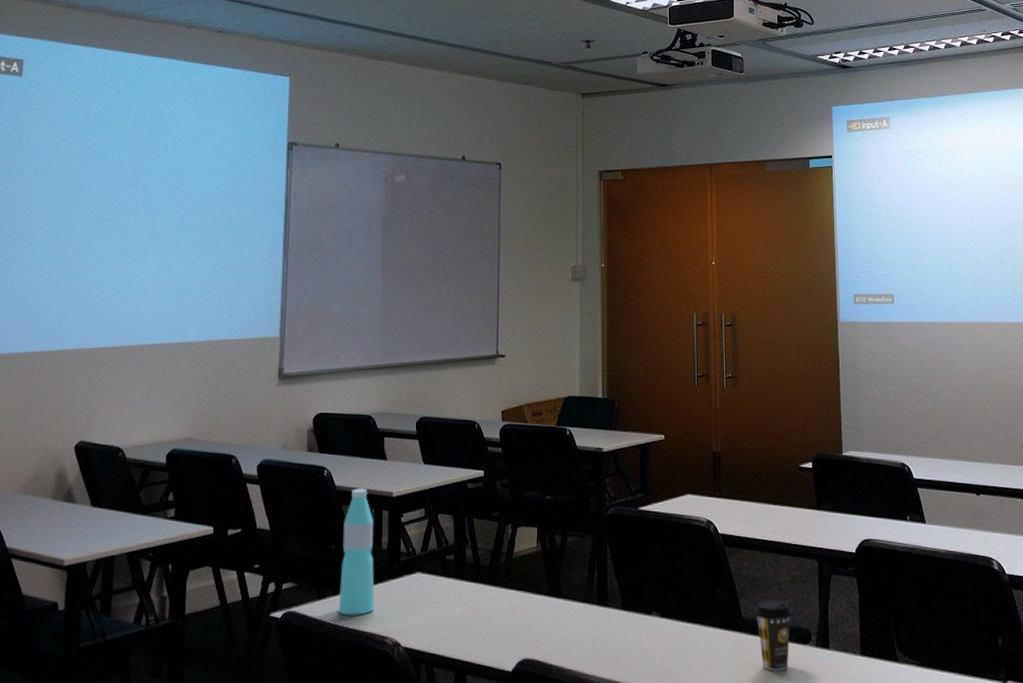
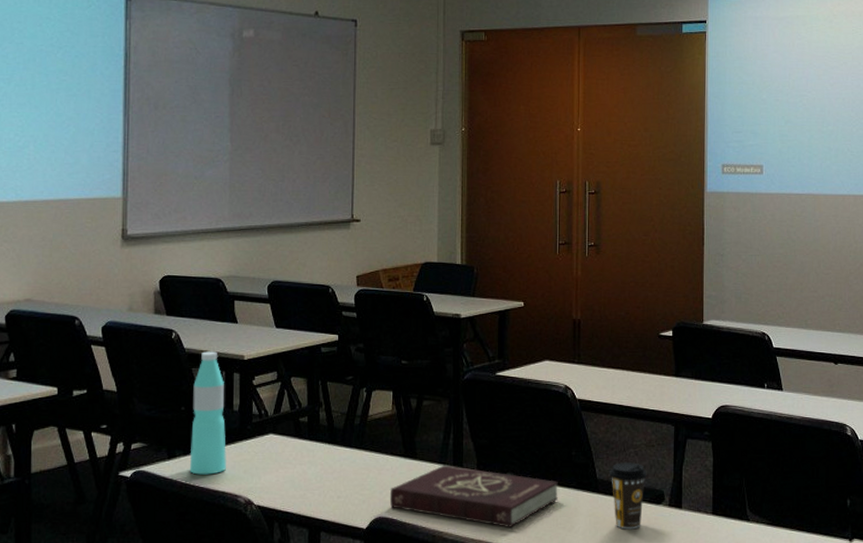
book: none [535,603,703,670] -> present [389,465,558,527]

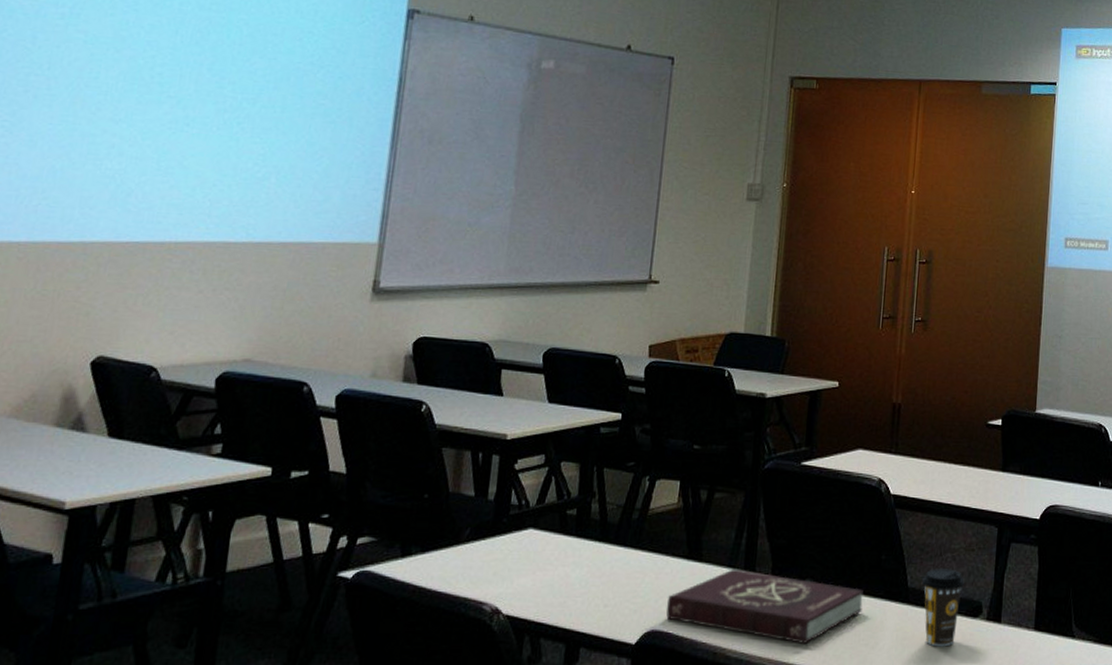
water bottle: present [189,351,227,475] -> none [426,428,480,577]

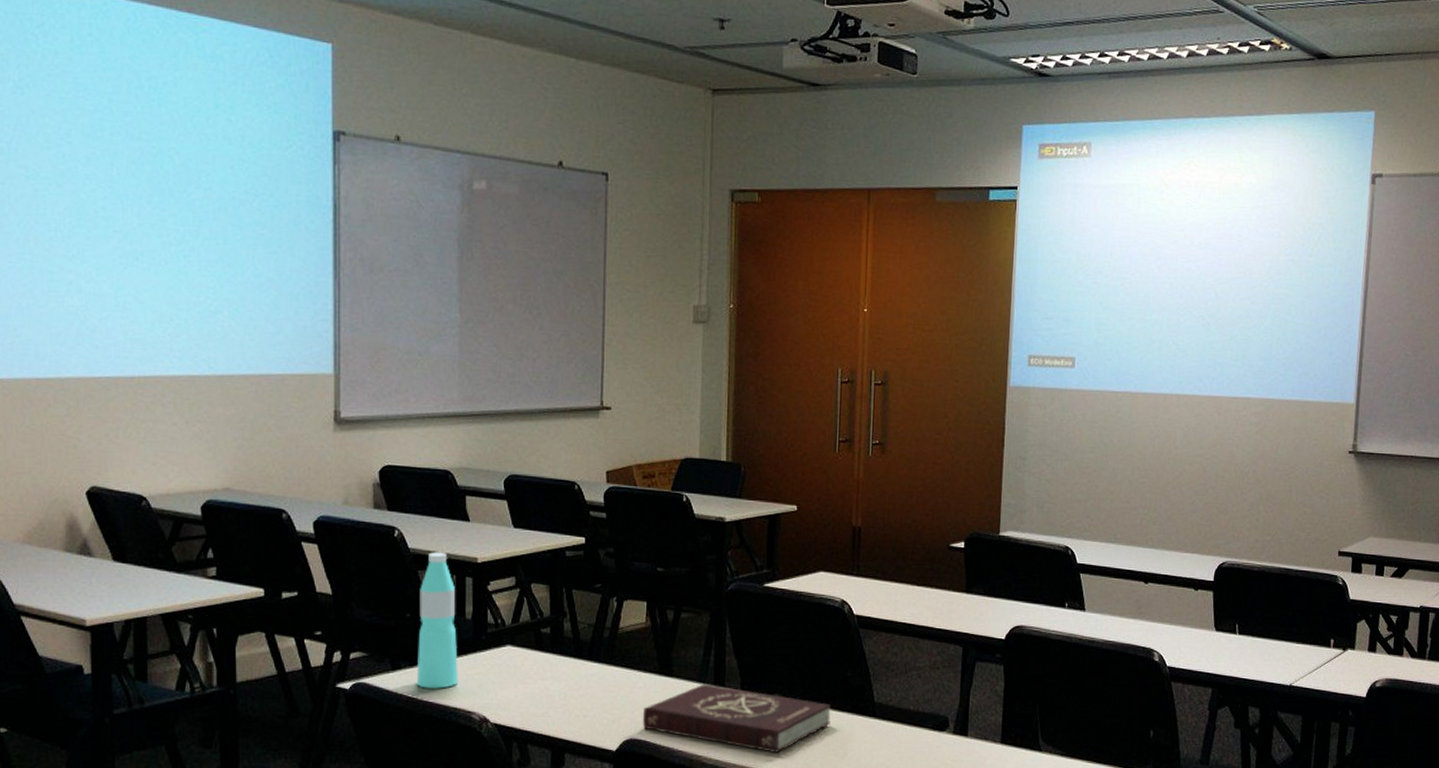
water bottle: none [426,428,480,577] -> present [416,552,459,689]
coffee cup: present [922,569,964,647] -> none [889,685,930,758]

